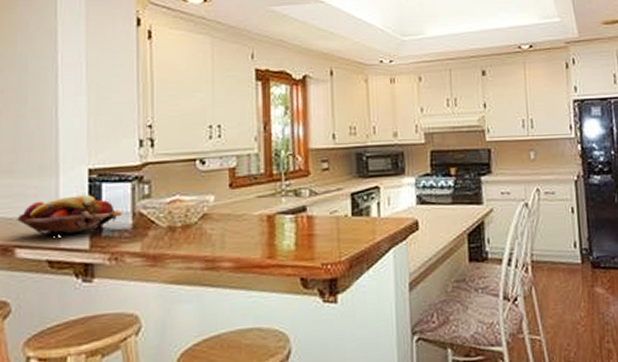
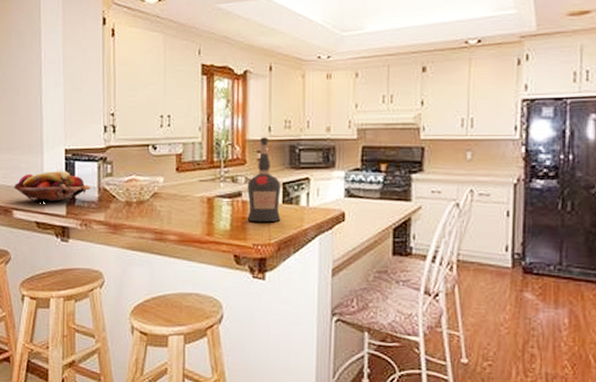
liquor bottle: none [312,145,351,239] -> present [247,137,281,223]

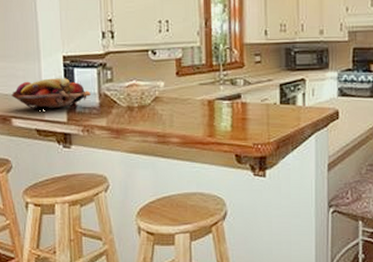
liquor bottle: present [247,137,281,223] -> none [246,41,279,123]

